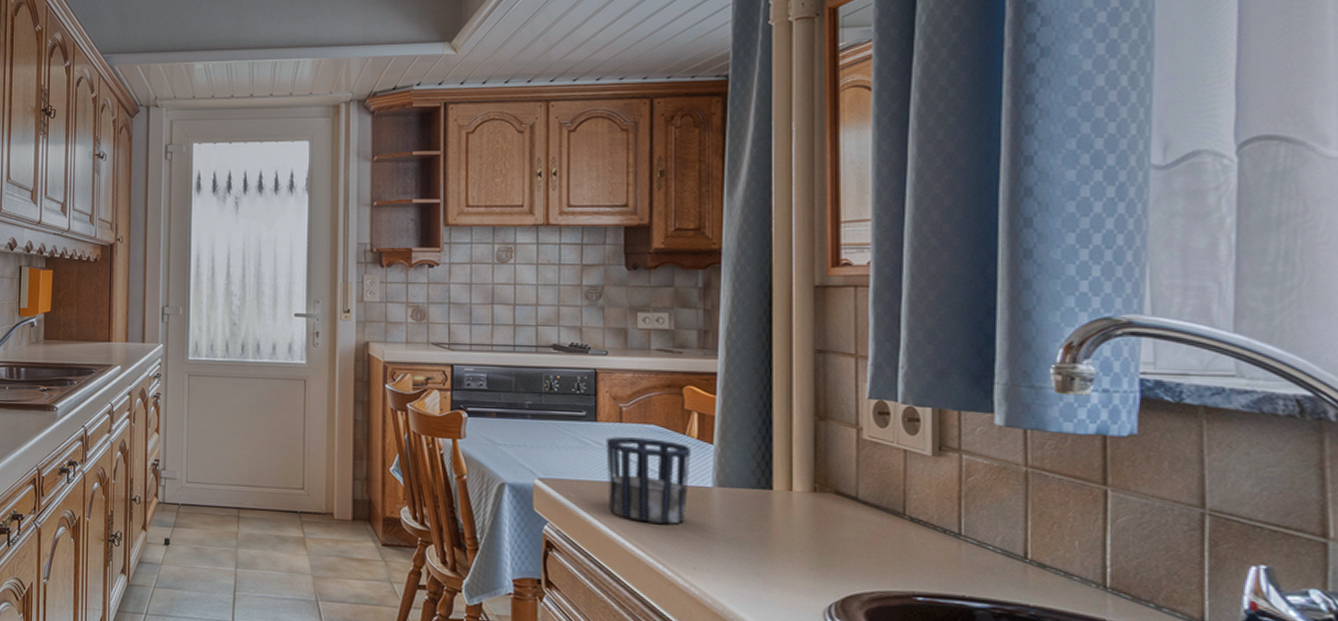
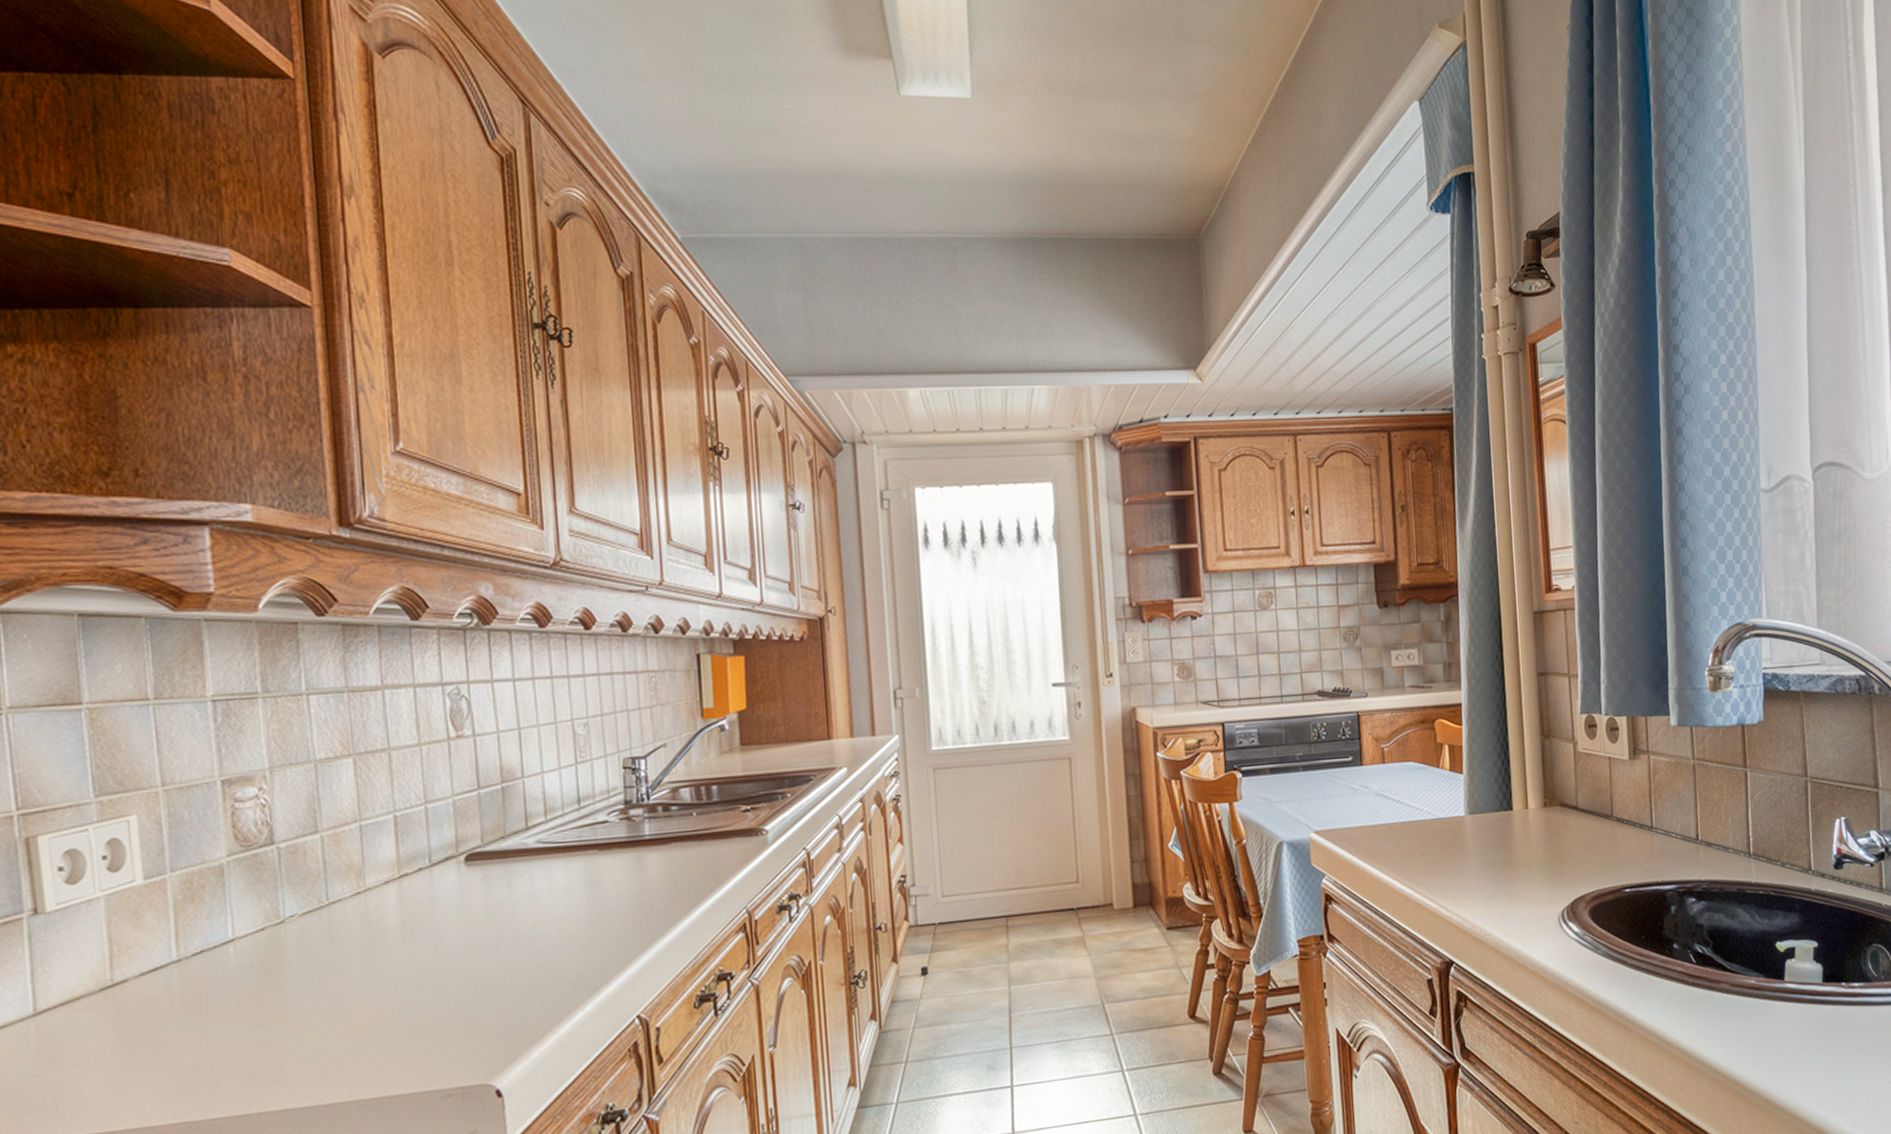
cup: present [606,437,691,524] -> none [1372,775,1445,860]

